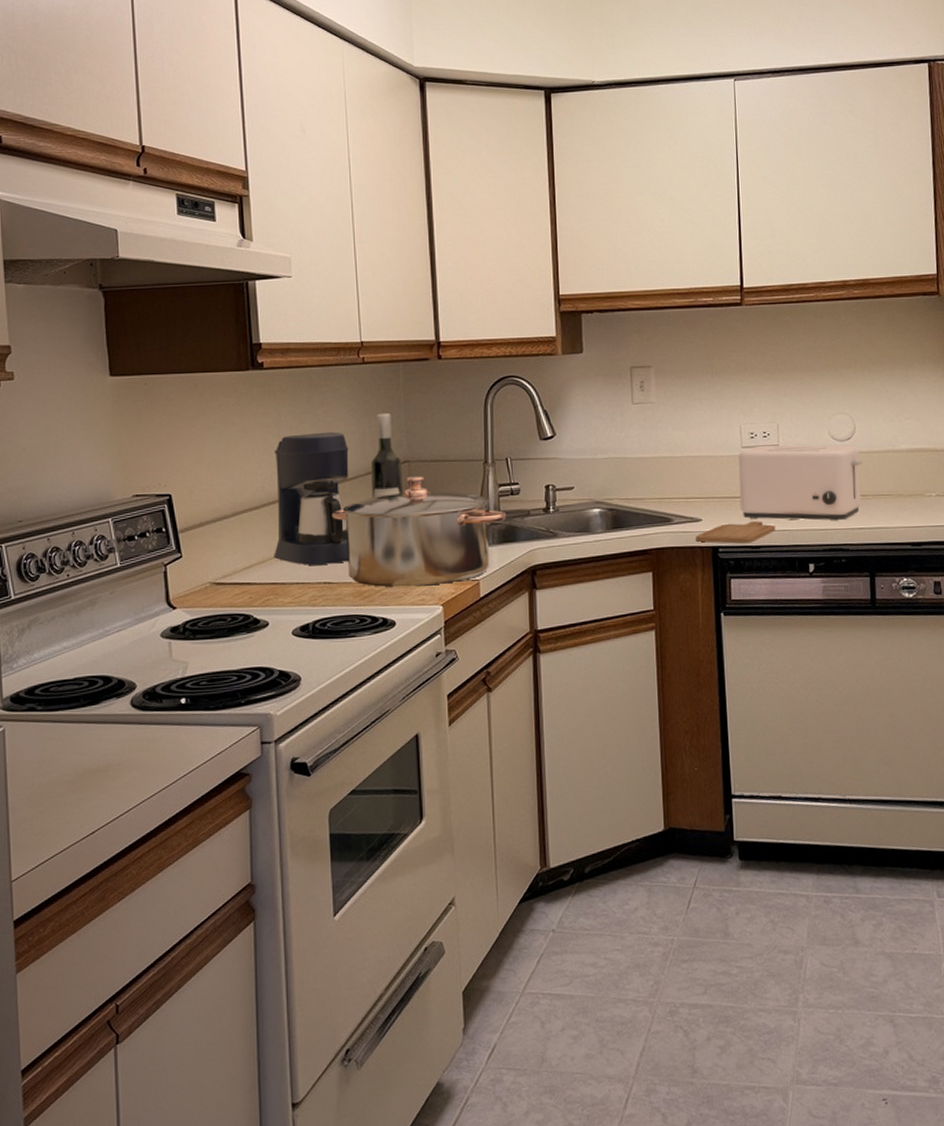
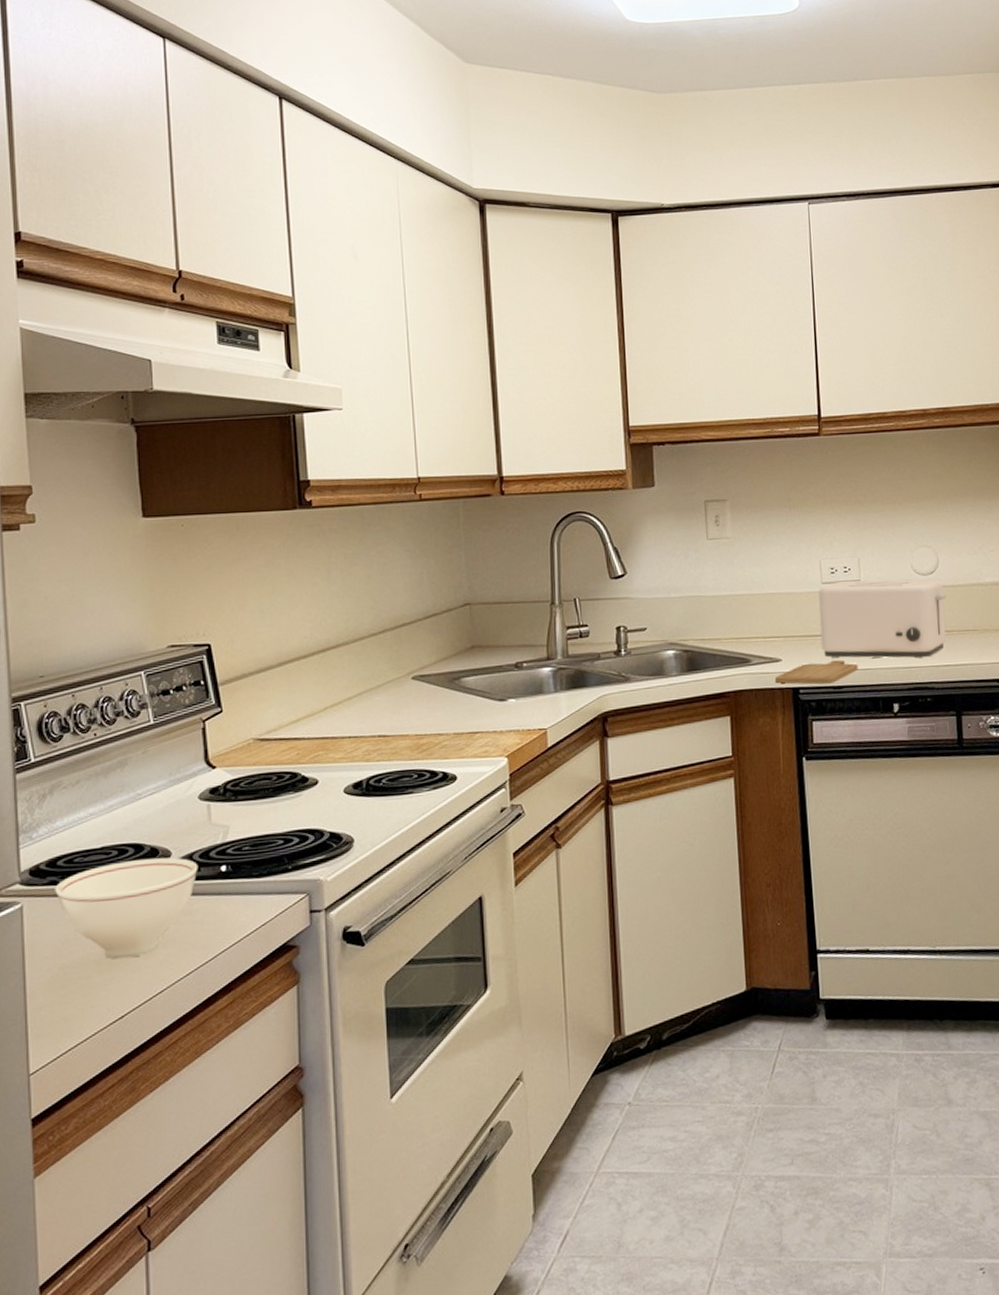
bowl: none [33,689,160,781] -> present [55,857,198,960]
coffee maker: present [274,431,349,565] -> none [324,573,406,718]
cooking pot: present [332,476,507,587] -> none [387,619,575,739]
bottle: present [370,412,404,499] -> none [428,552,465,645]

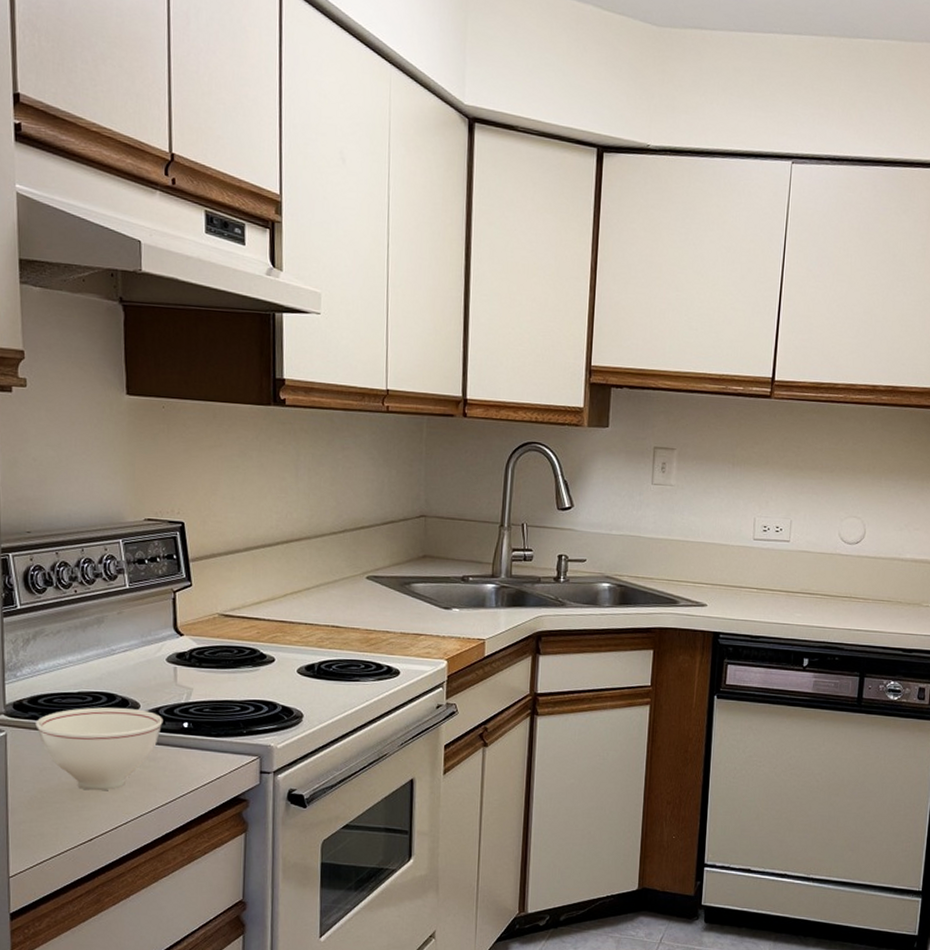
chopping board: present [774,659,858,685] -> none [698,611,776,634]
toaster: present [818,579,947,659] -> none [745,539,868,621]

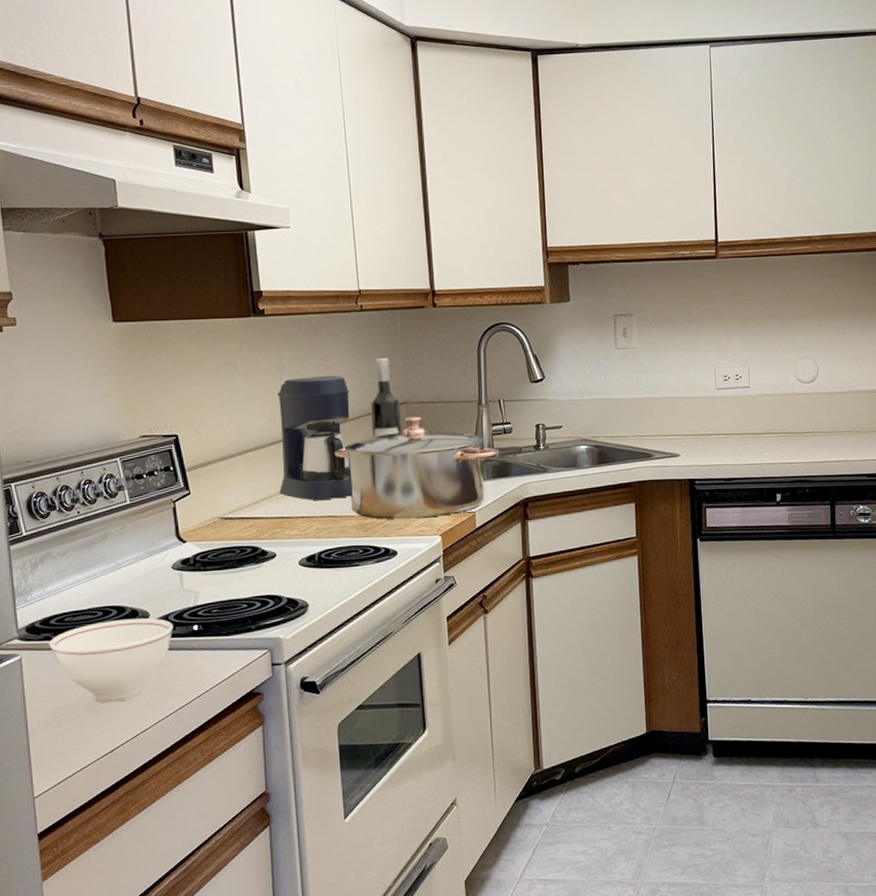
coffee maker: none [284,476,366,609] -> present [277,375,351,500]
cooking pot: none [344,531,518,640] -> present [334,416,500,520]
bottle: none [386,464,419,549] -> present [370,357,403,438]

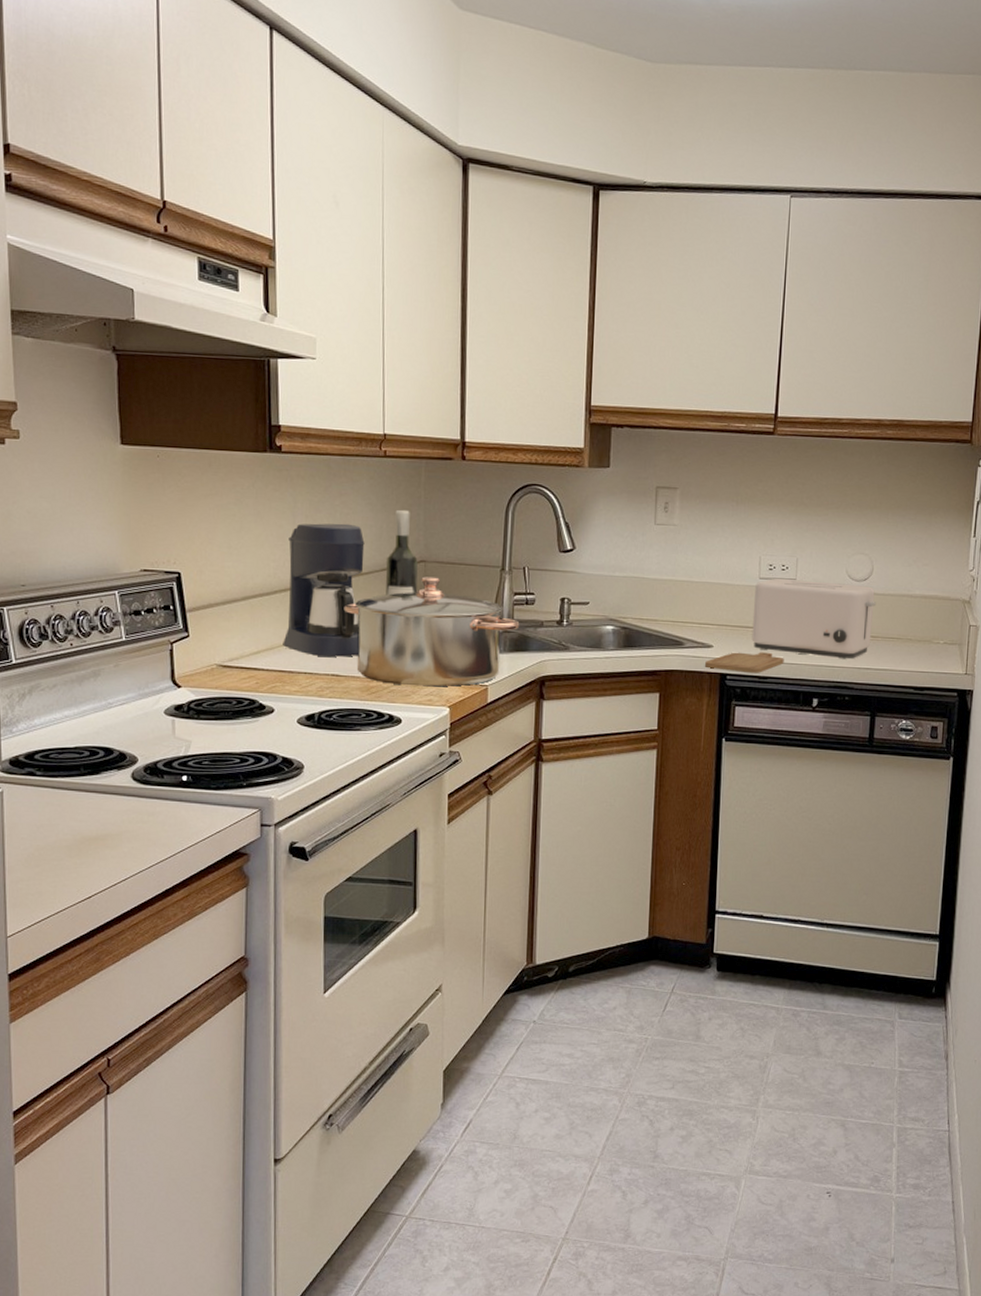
bowl: present [49,618,174,703] -> none [32,761,162,847]
chopping board: none [673,455,747,477] -> present [704,652,784,674]
toaster: none [713,386,825,456] -> present [752,578,877,660]

